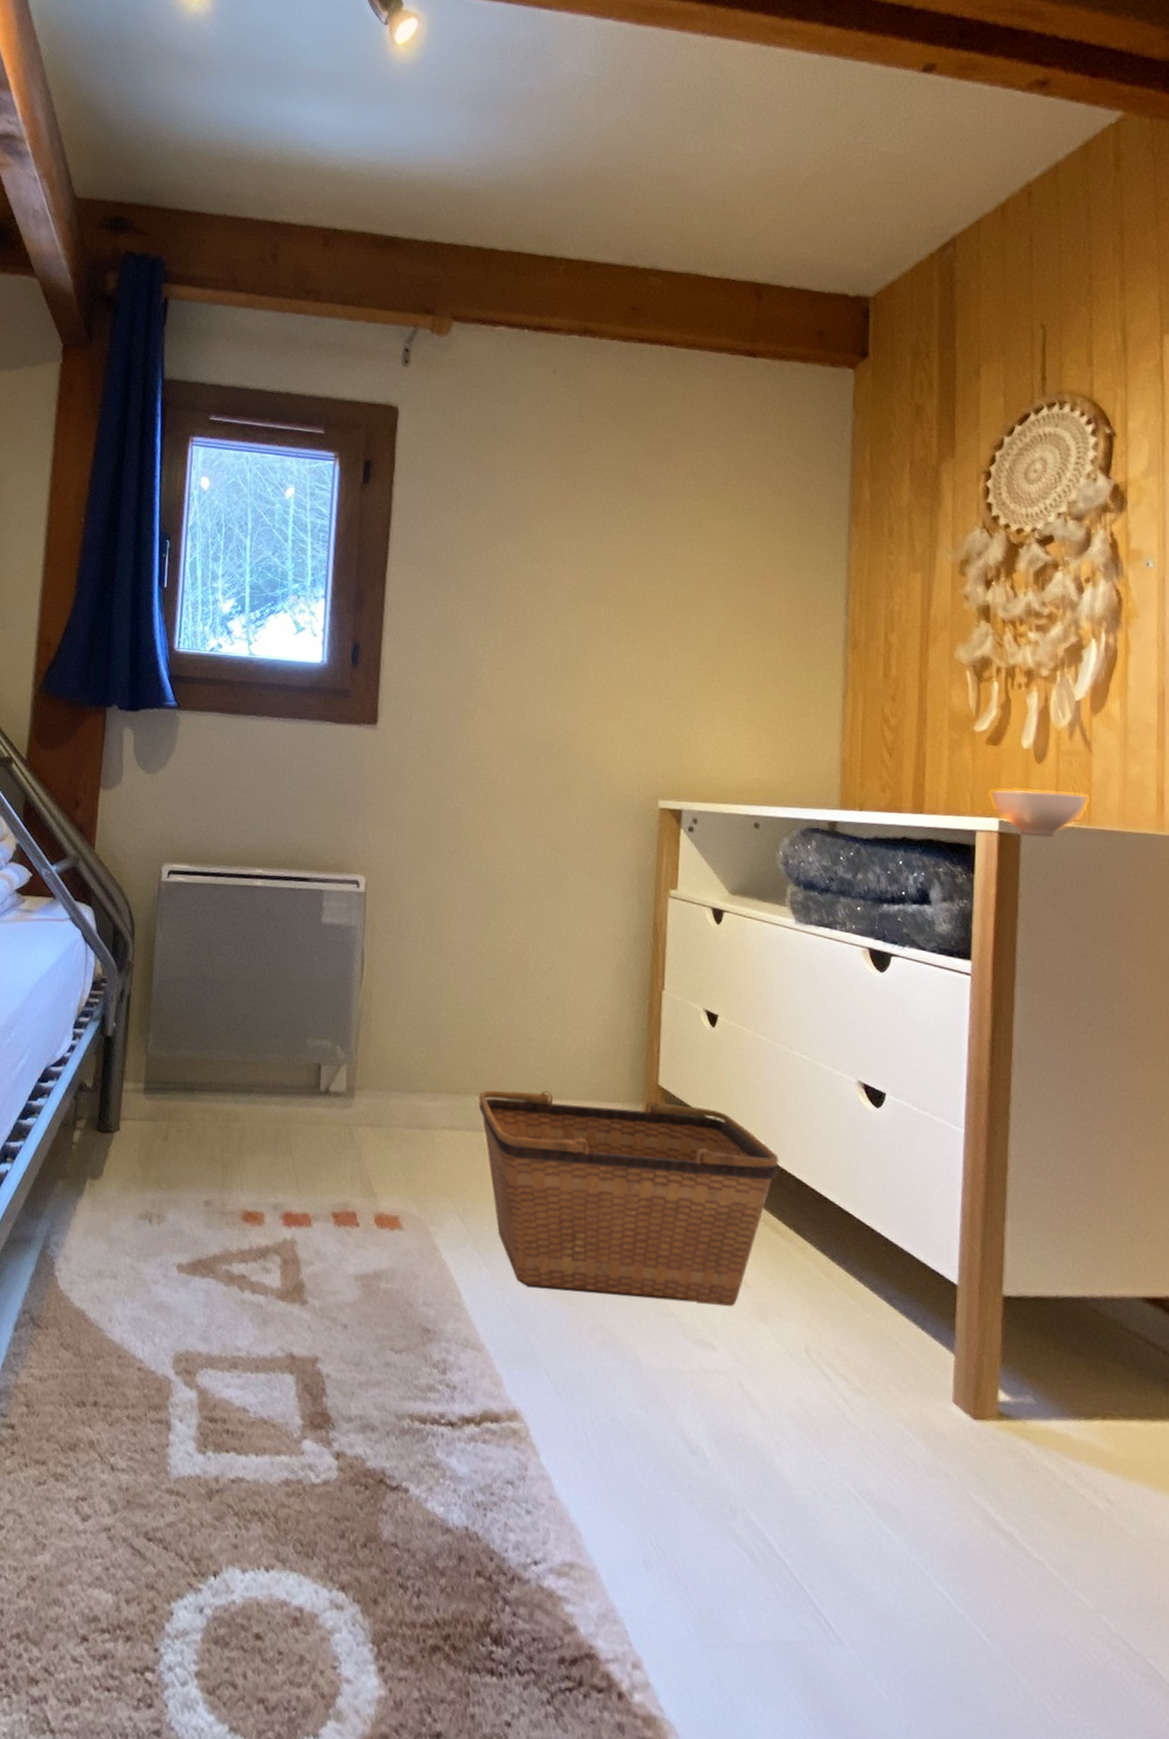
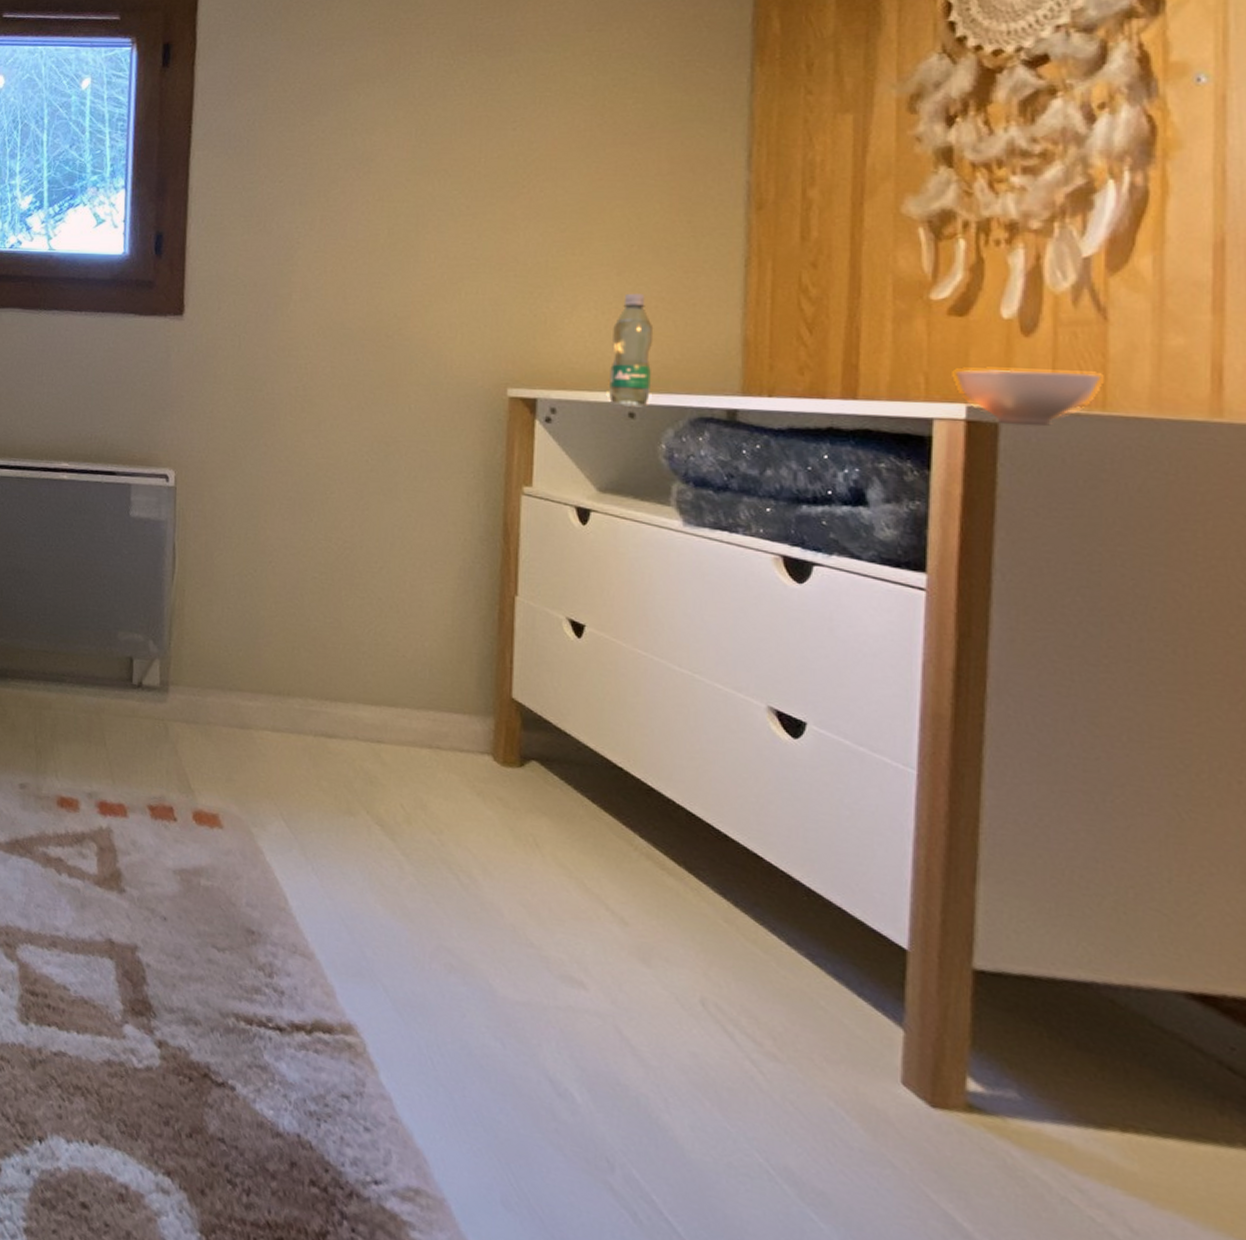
bicycle basket: present [478,1090,779,1306] -> none [303,693,664,944]
bottle: none [739,717,774,819] -> present [609,293,654,407]

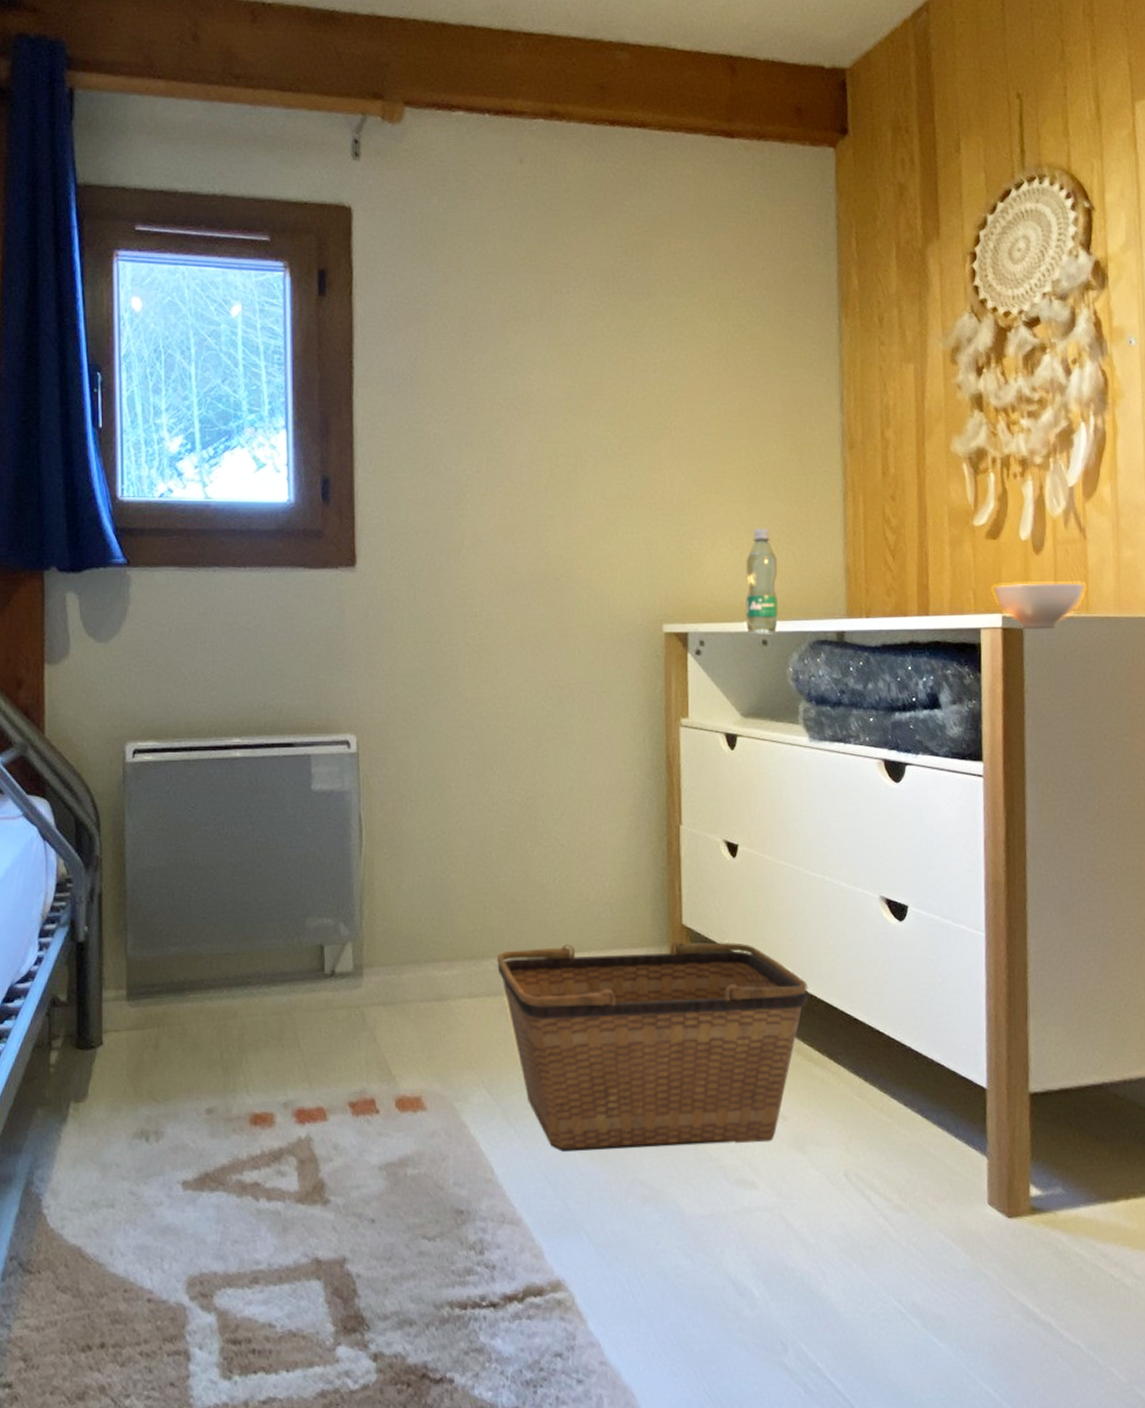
bicycle basket: none [303,693,664,944] -> present [497,940,808,1152]

